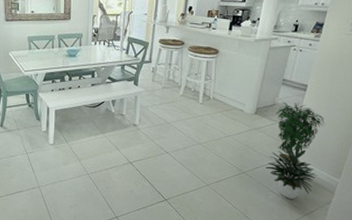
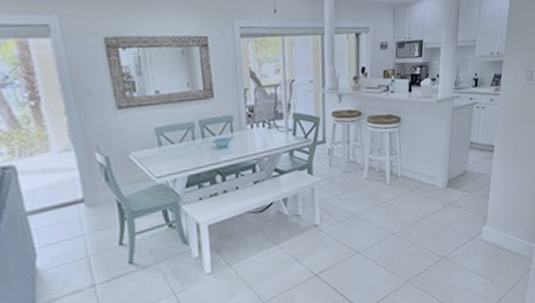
potted plant: present [266,101,325,200] -> none [465,165,515,277]

